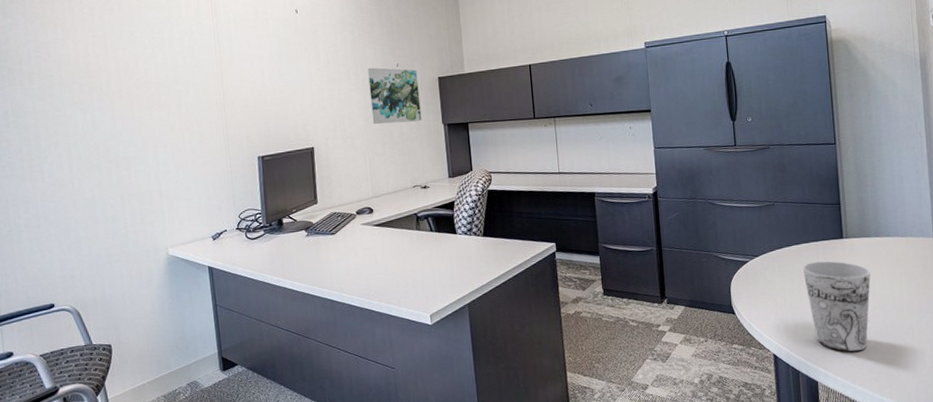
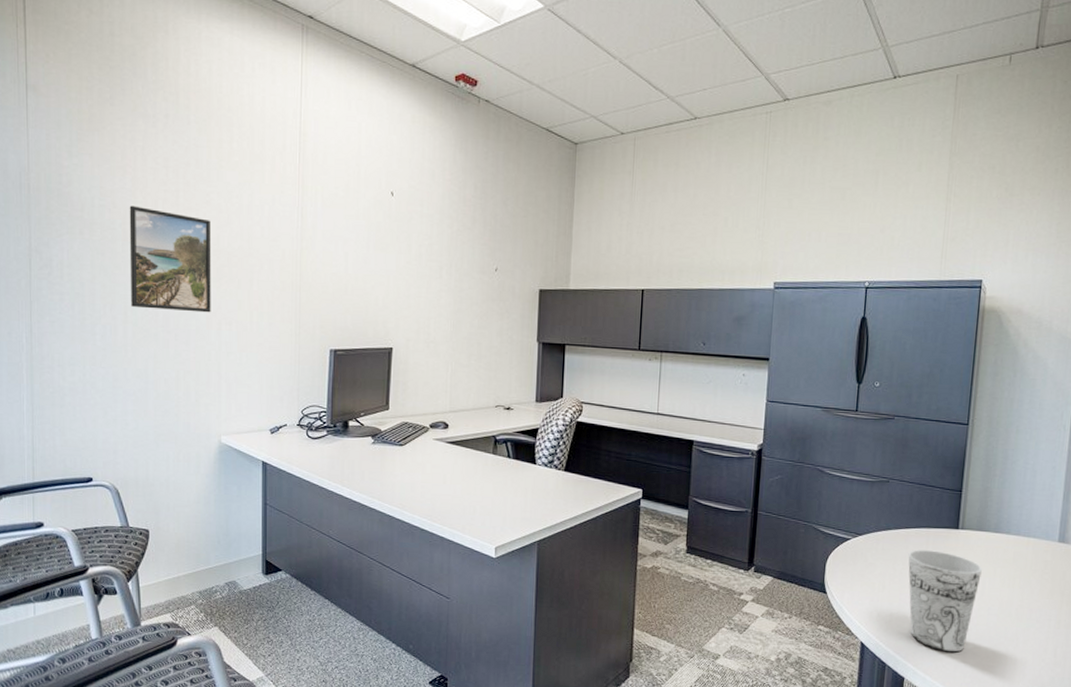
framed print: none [63,53,147,144] -> present [129,205,212,313]
wall art: present [367,67,422,125] -> none [460,268,517,335]

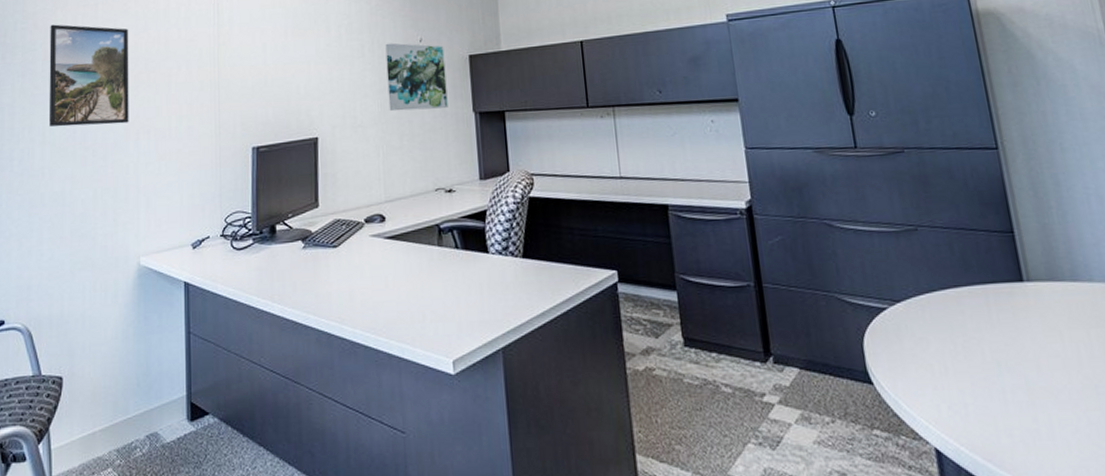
wall art: none [460,268,517,335] -> present [385,43,448,112]
cup: present [908,550,982,653] -> none [966,313,1079,454]

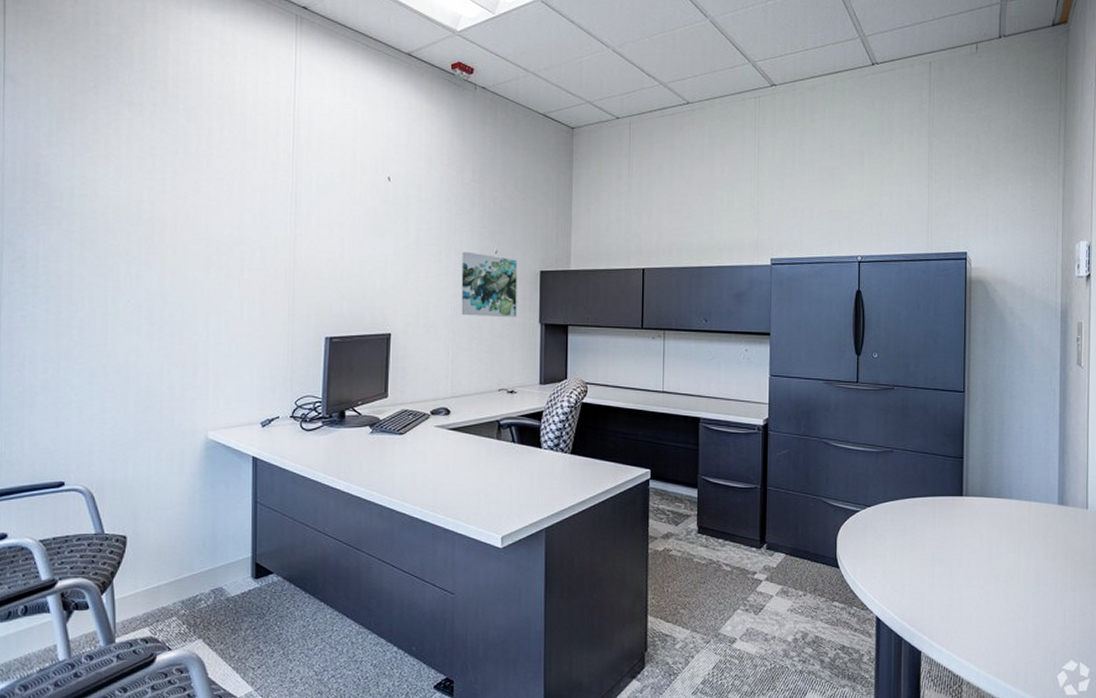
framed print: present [49,24,129,127] -> none [111,194,200,303]

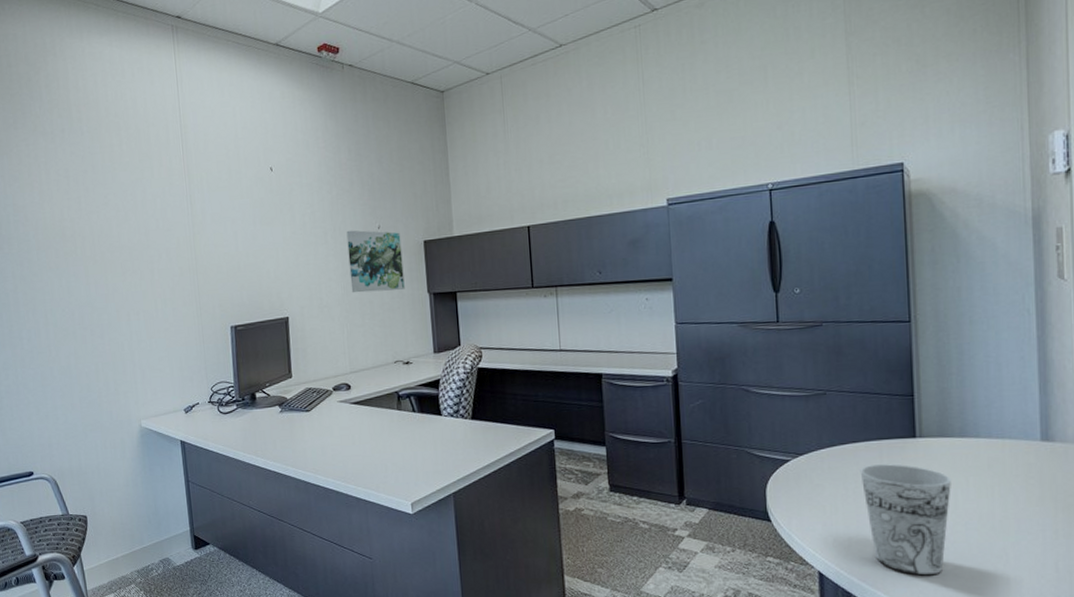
cup: none [916,519,988,622] -> present [860,464,951,576]

